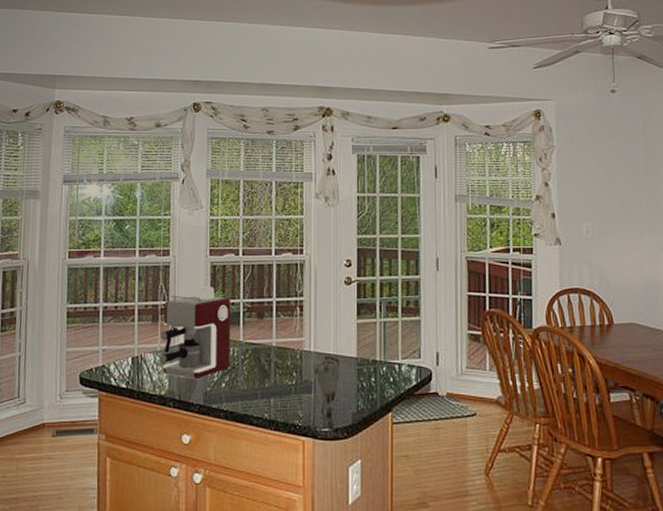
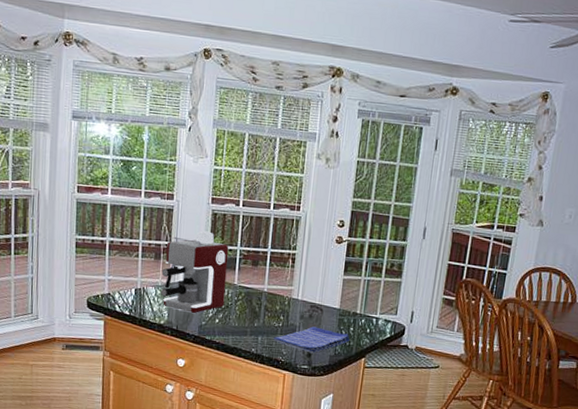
dish towel: none [287,381,372,413] -> present [272,326,350,353]

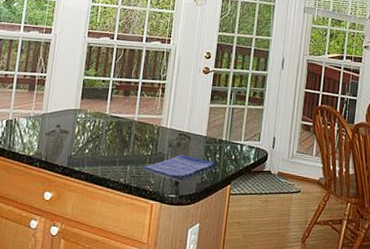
coffee maker: present [161,230,229,314] -> none [32,62,102,145]

